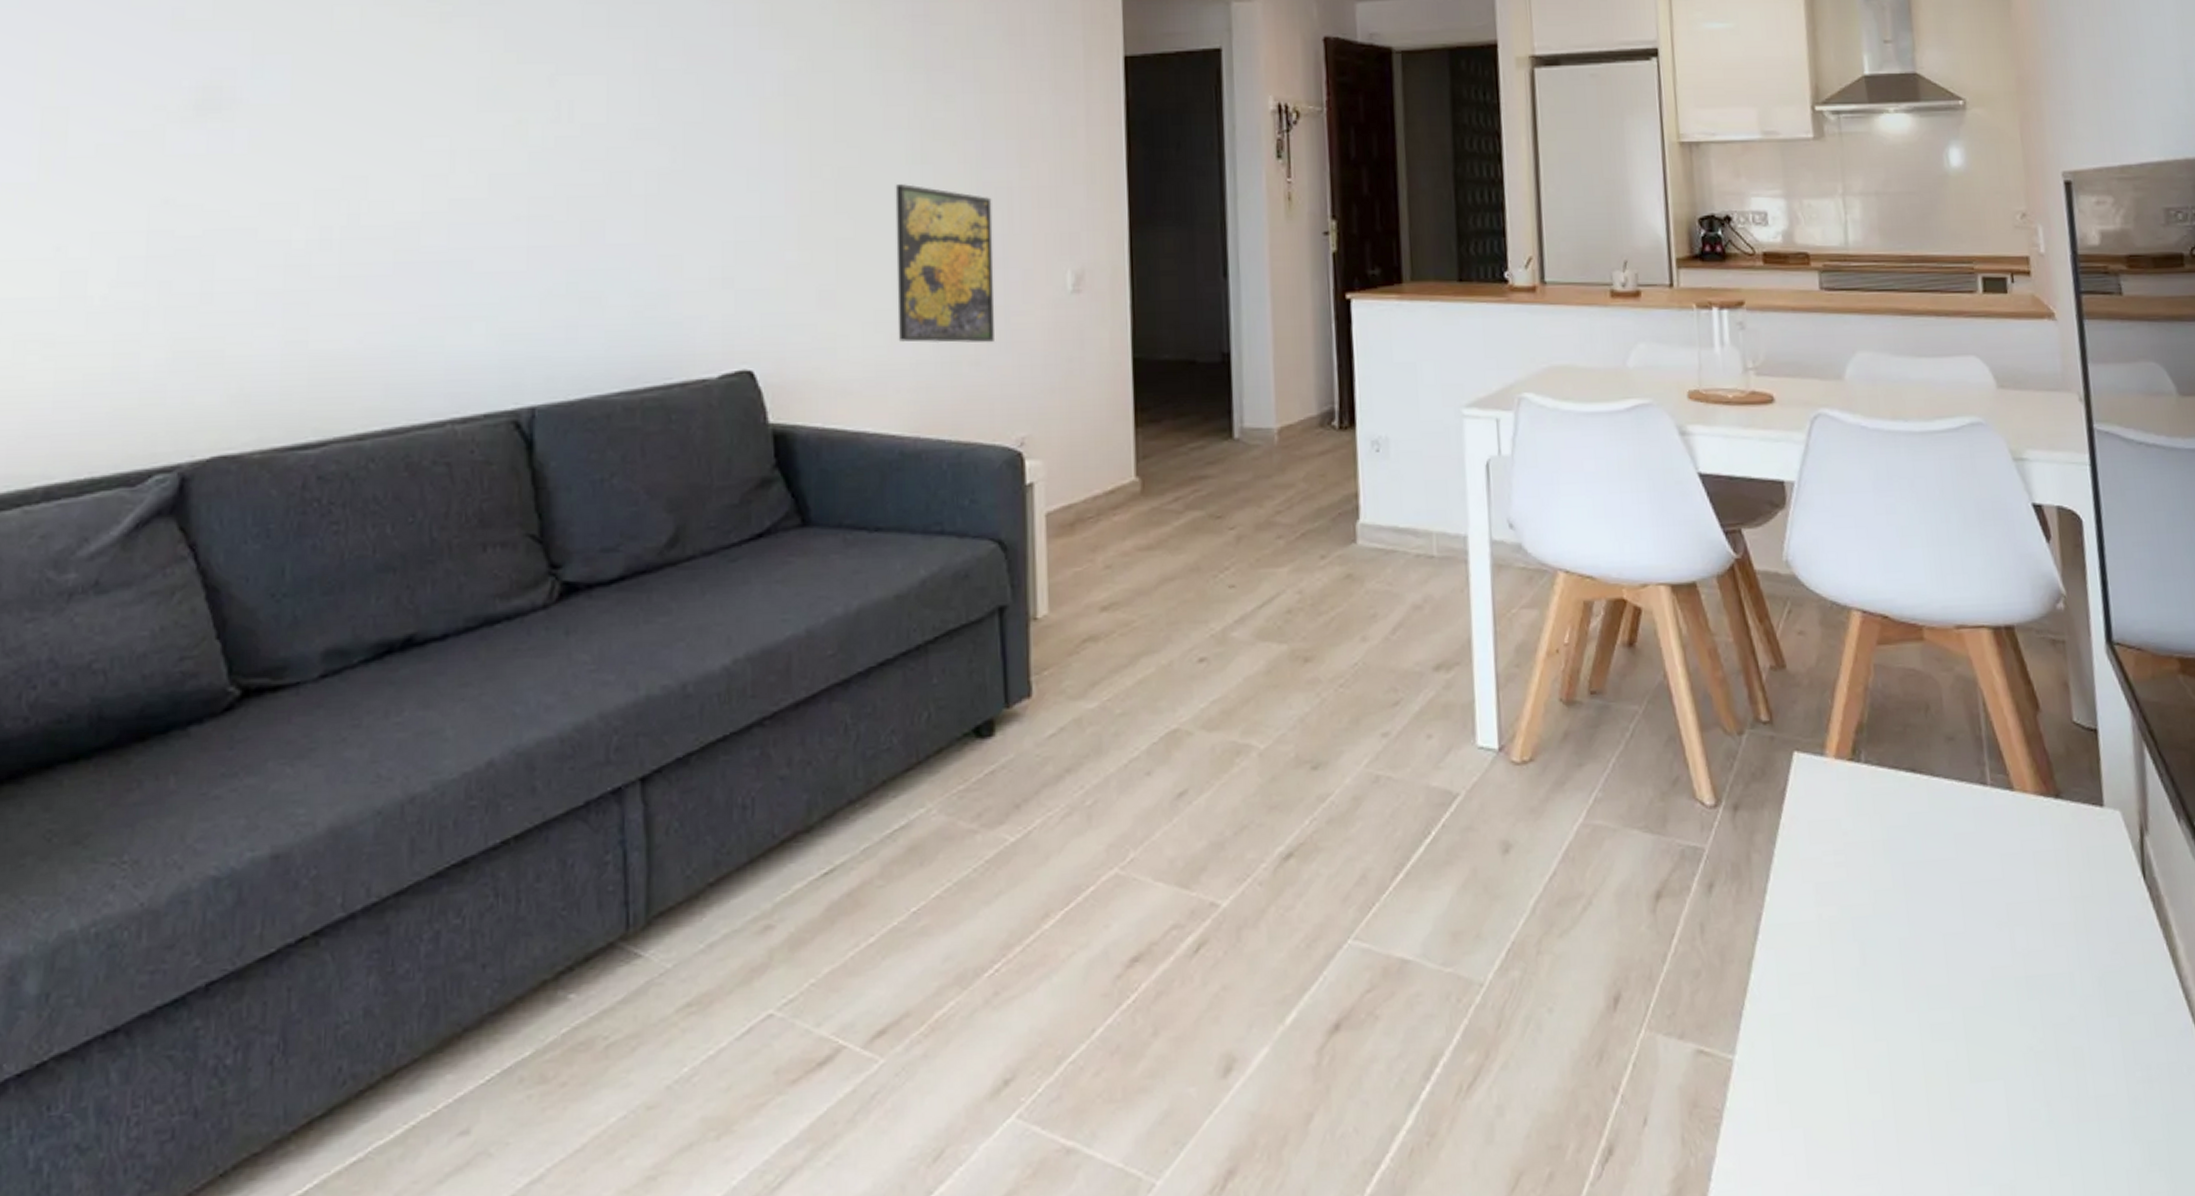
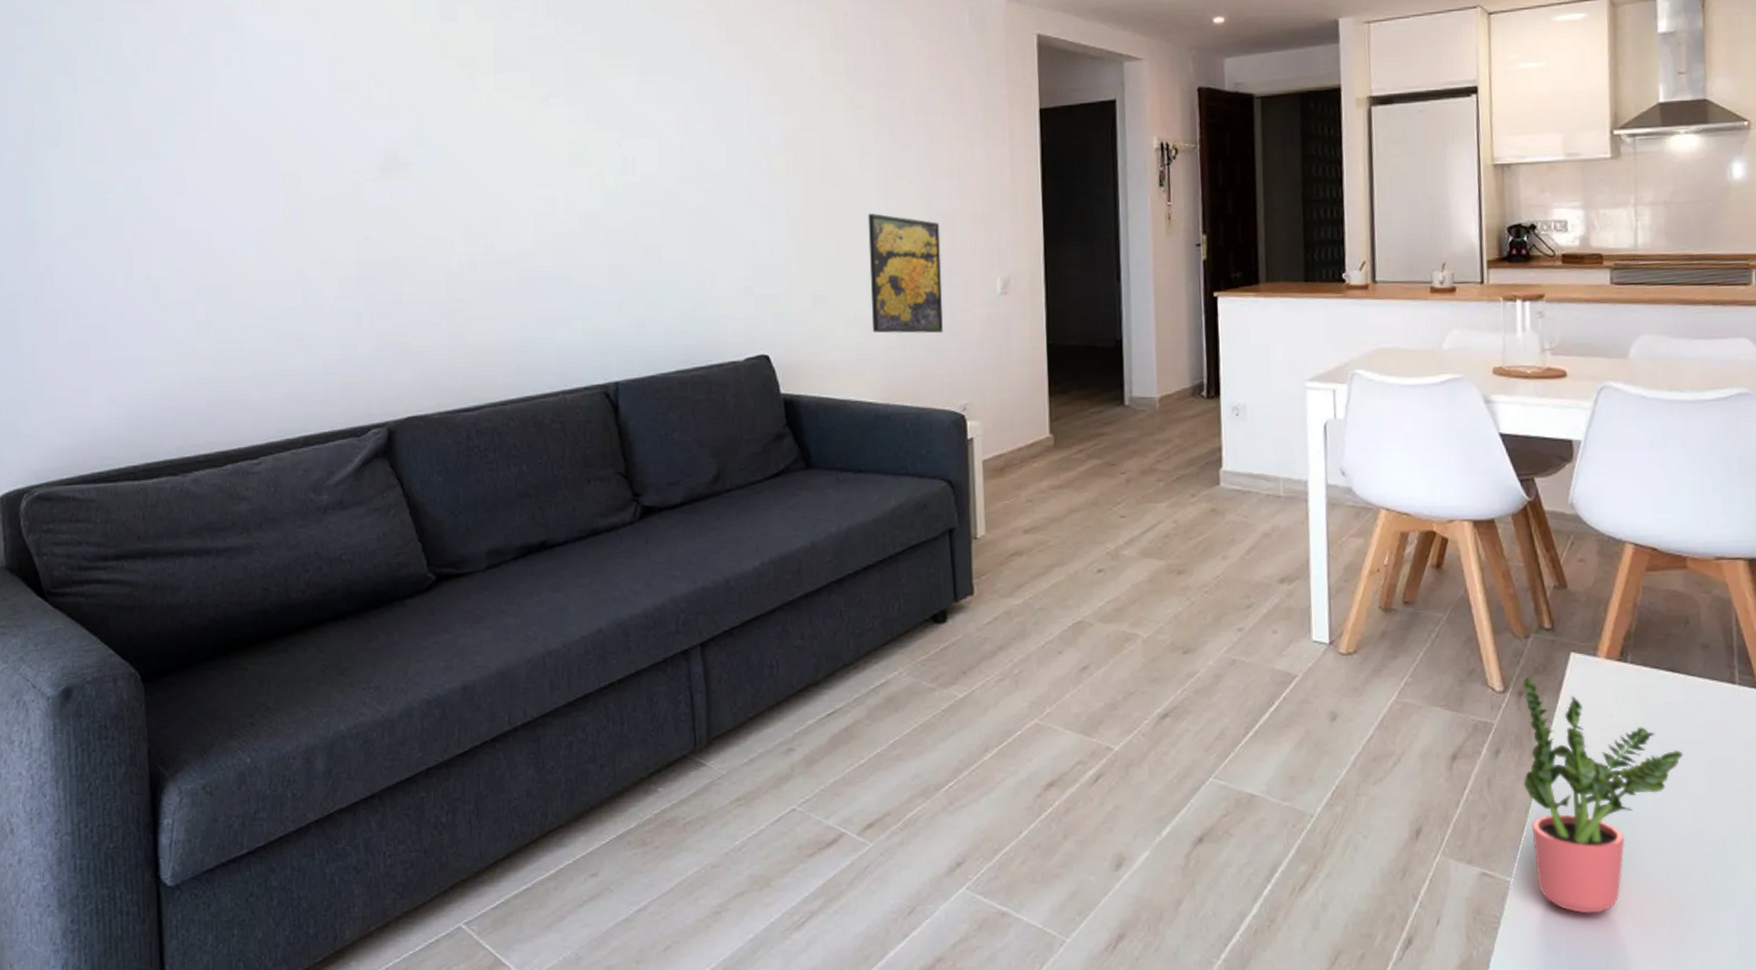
potted plant: none [1738,785,1932,1098] -> present [1523,677,1684,914]

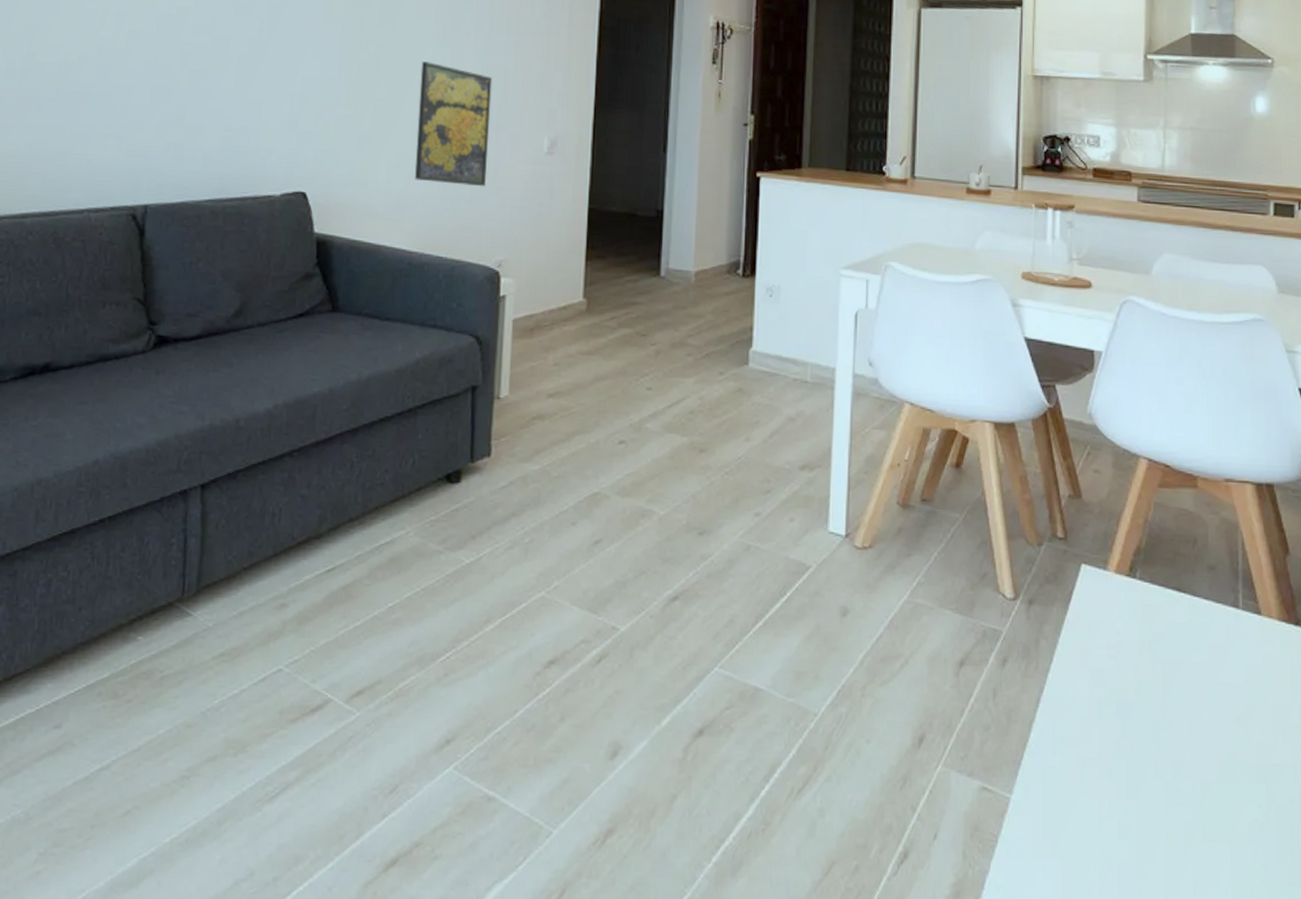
potted plant: present [1523,677,1684,914] -> none [1028,586,1186,838]

